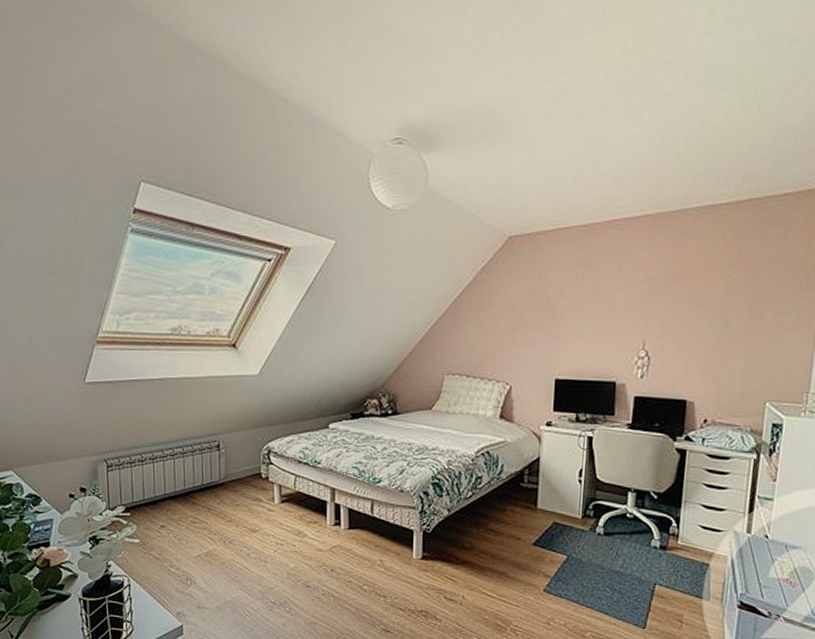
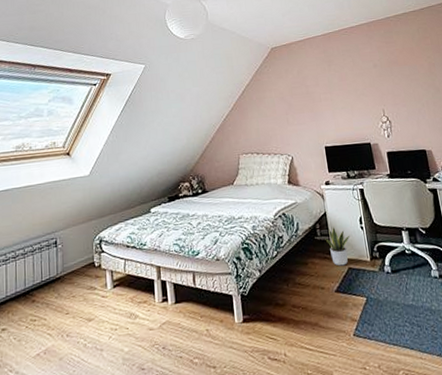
potted plant: none [531,474,564,519] -> present [323,226,350,266]

